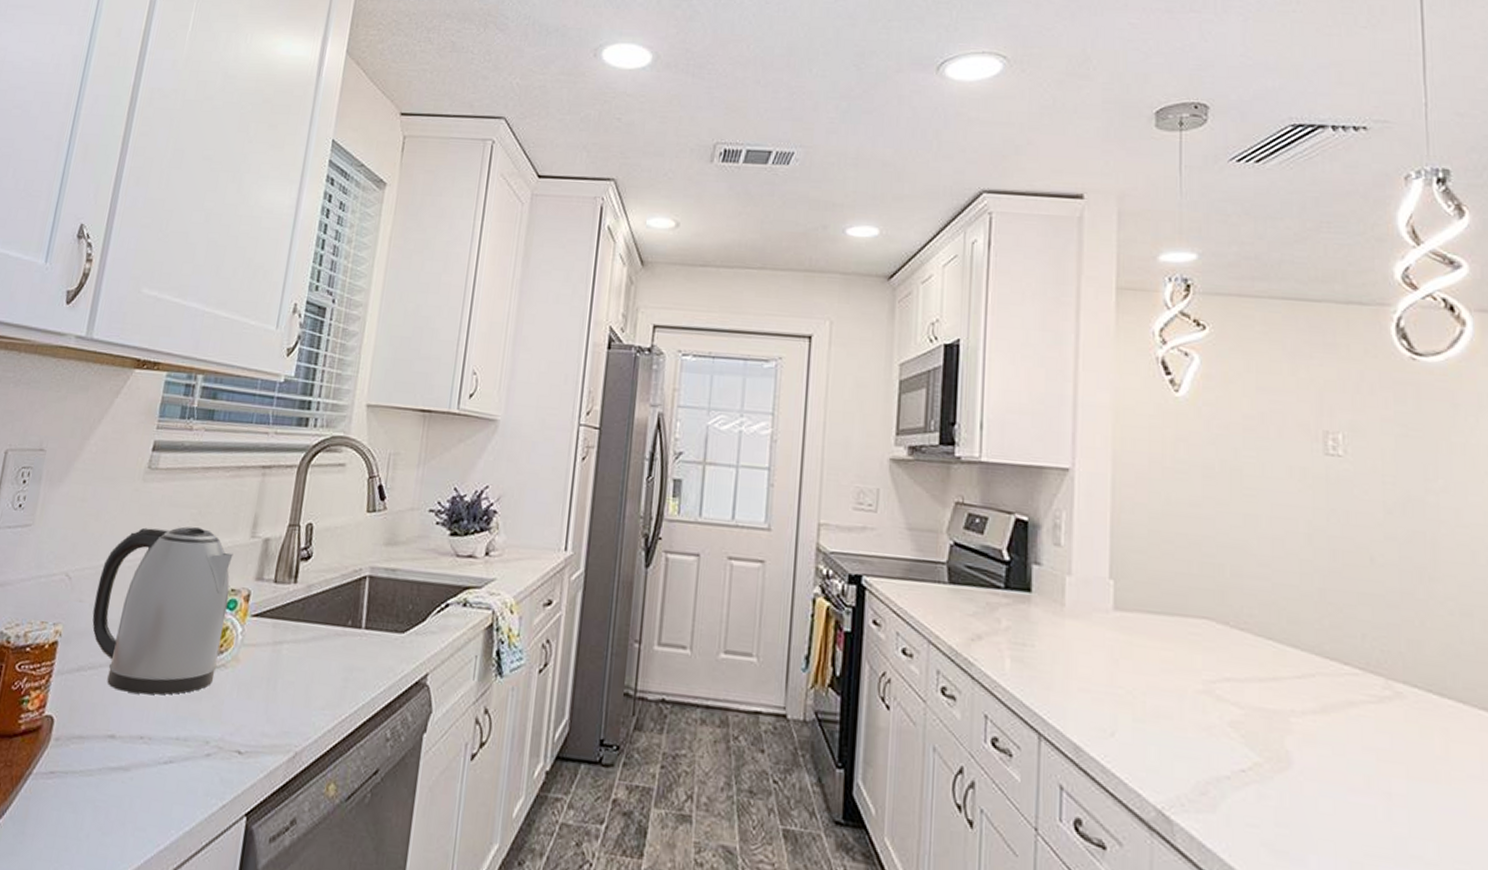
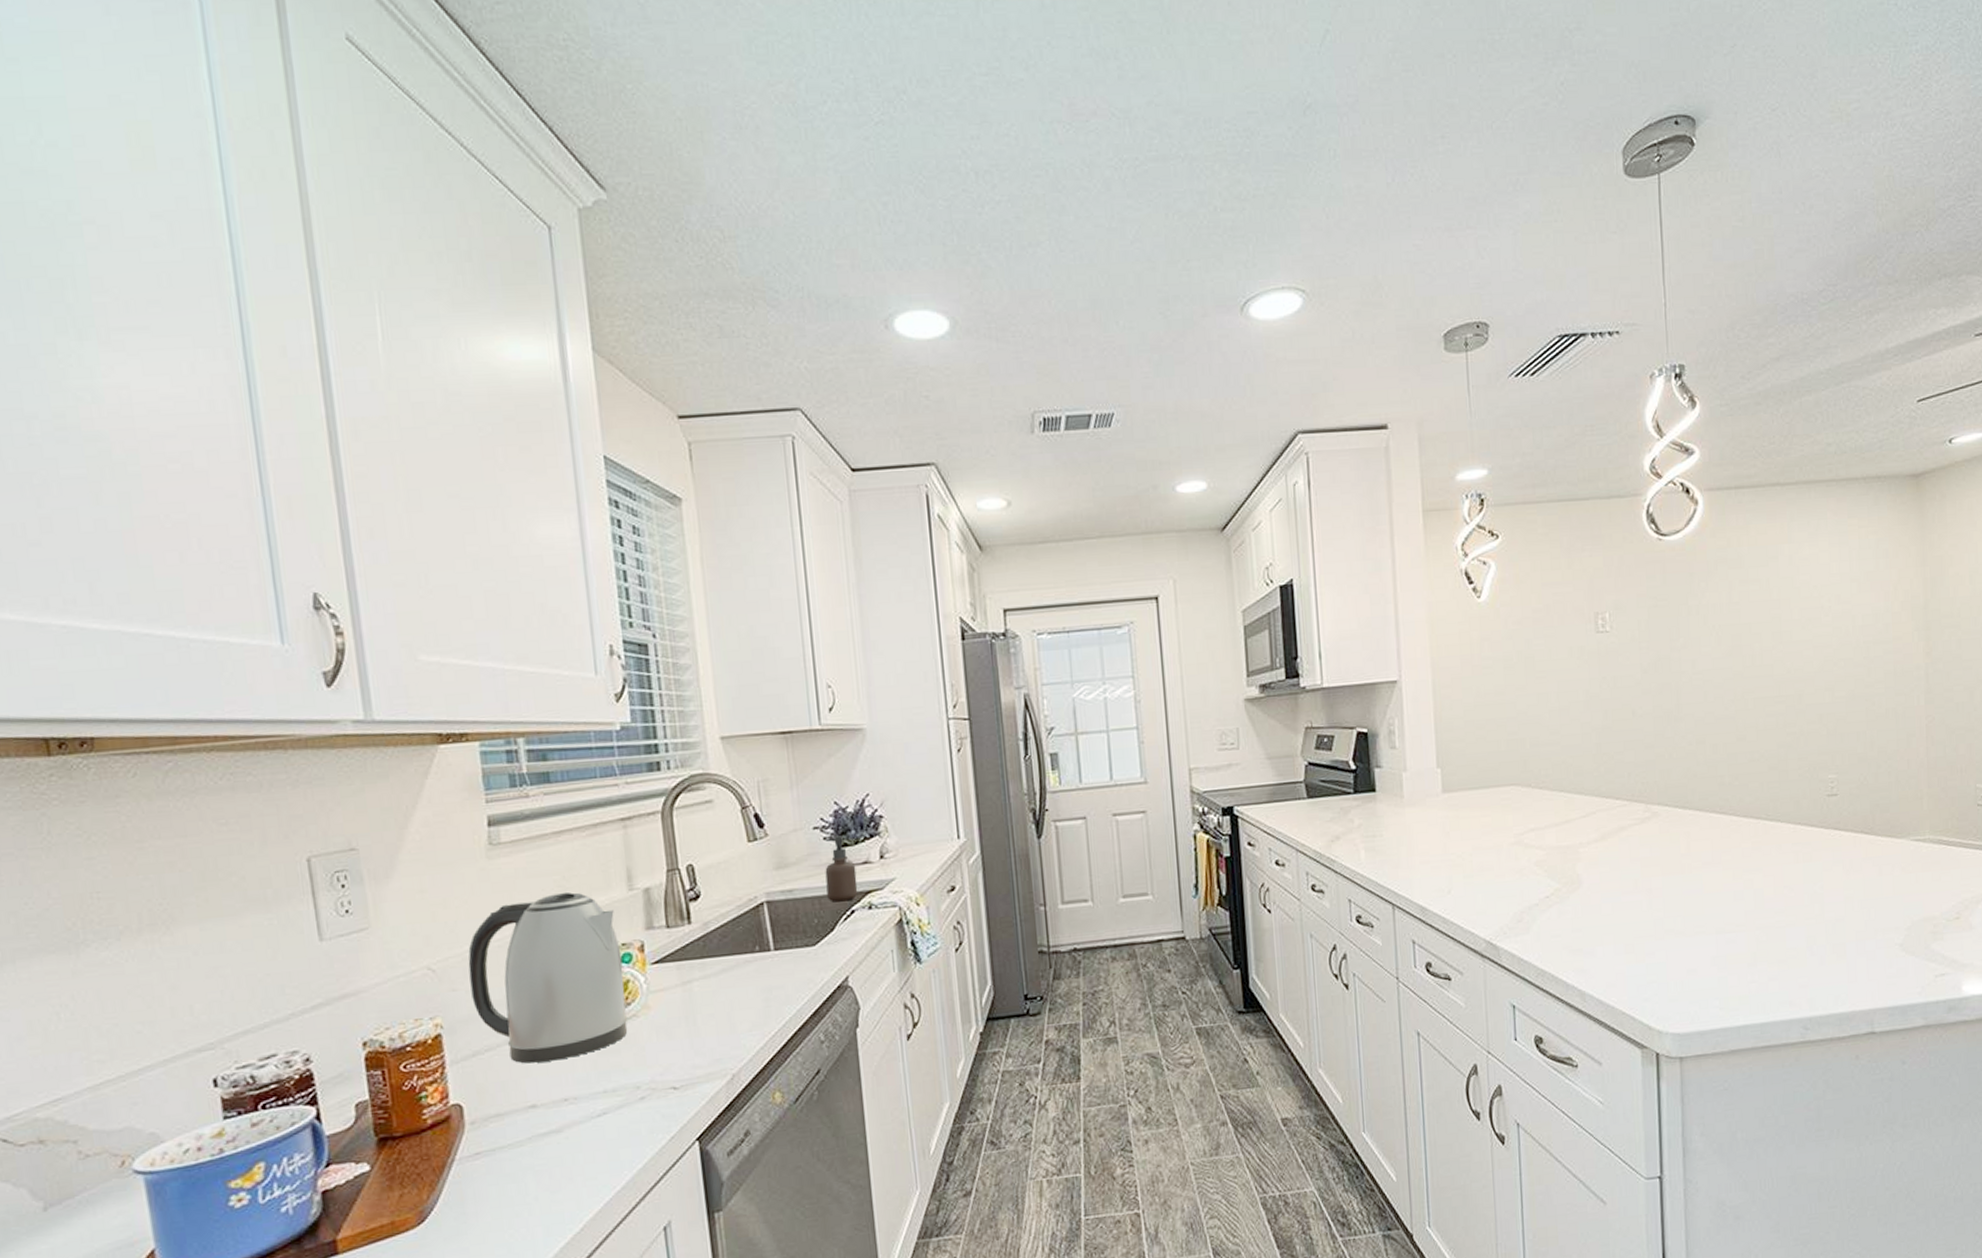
soap dispenser: none [426,523,461,593] -> present [825,836,858,903]

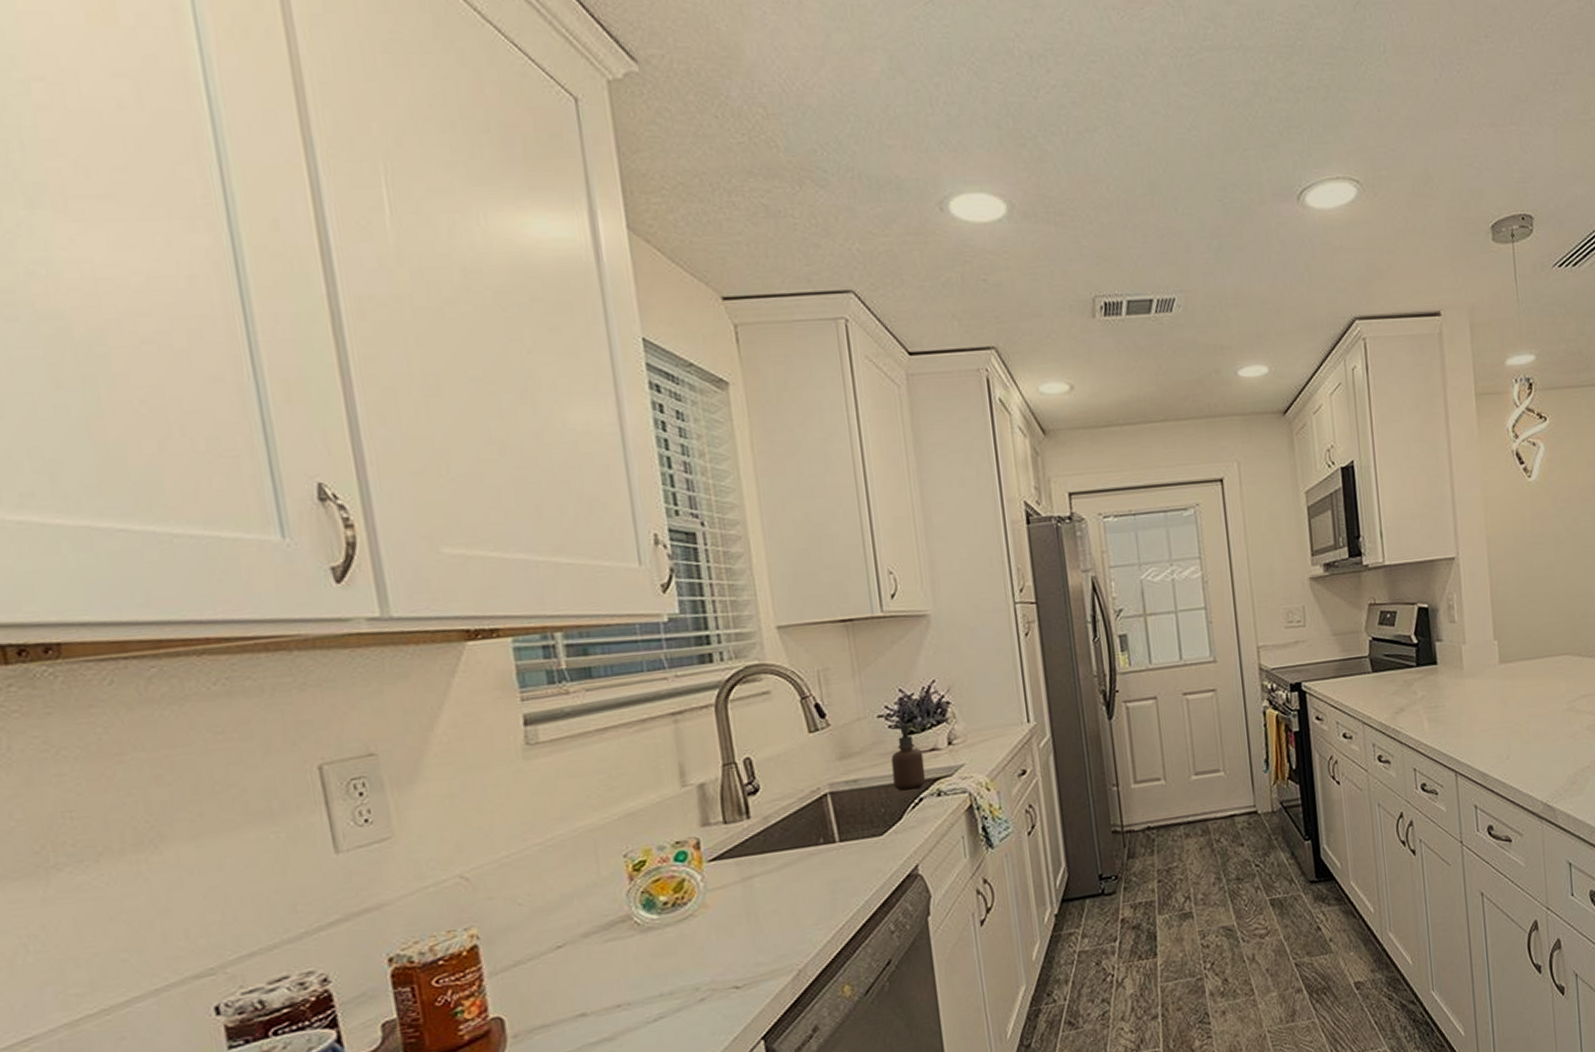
kettle: present [468,892,628,1064] -> none [505,791,685,971]

